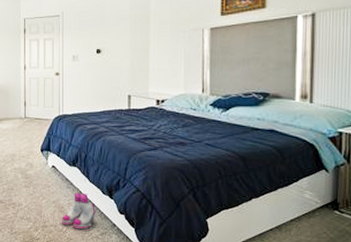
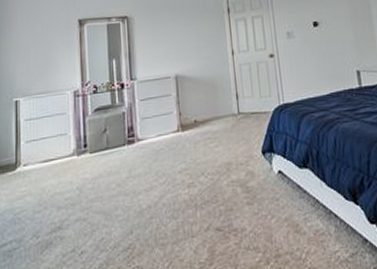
boots: present [61,192,97,230] -> none [298,202,342,254]

